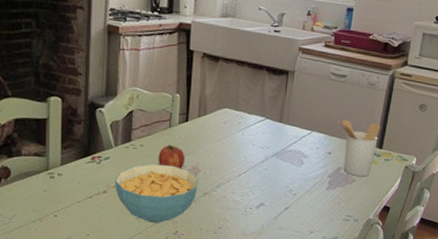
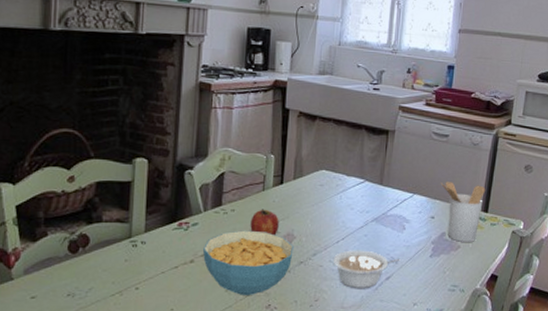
legume: none [235,182,299,217] -> present [333,250,400,288]

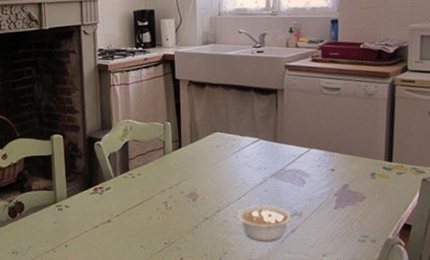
cereal bowl: present [203,230,294,295] -> none [118,191,198,250]
fruit: present [250,209,279,236] -> none [156,171,182,195]
utensil holder: present [440,181,486,242] -> none [336,134,387,193]

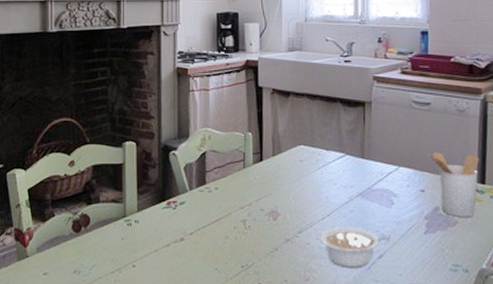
utensil holder: none [336,134,387,193] -> present [427,152,480,217]

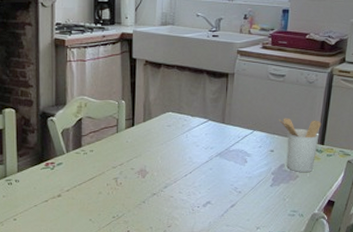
legume: present [320,227,392,267] -> none [182,182,243,215]

